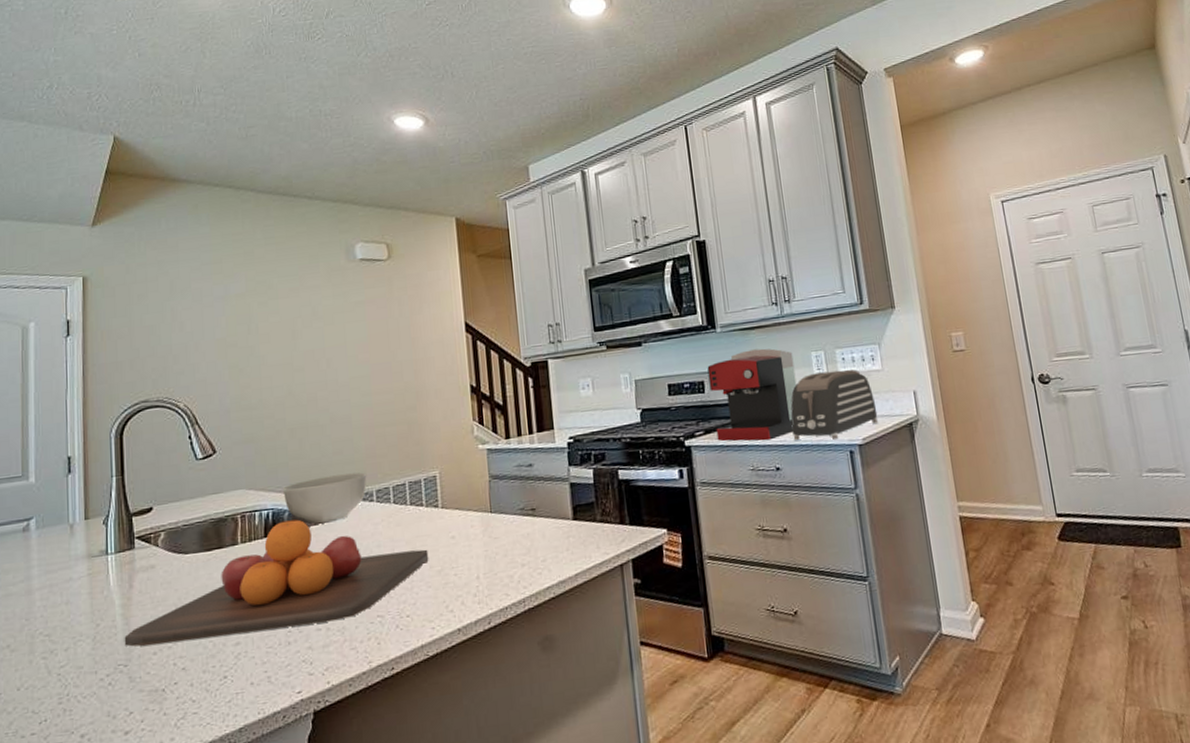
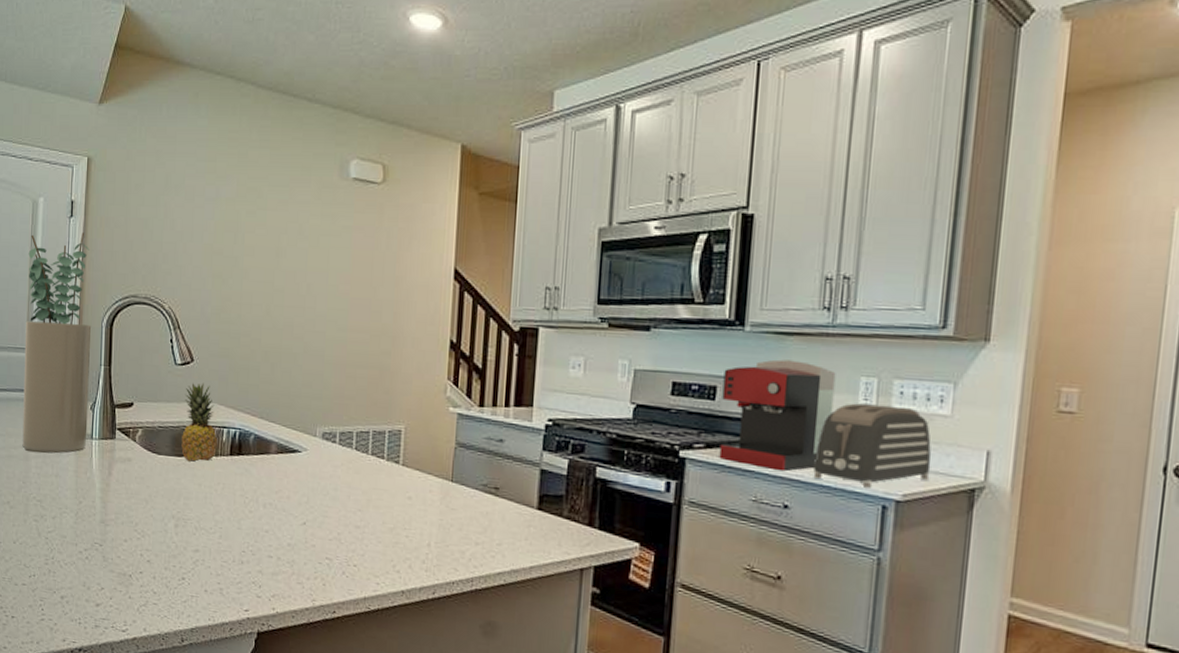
vase: none [19,349,101,586] -> present [22,232,92,454]
chopping board: present [124,519,429,647] -> none [101,443,383,553]
fruit: none [209,472,250,554] -> present [181,383,217,462]
bowl: present [283,472,367,525] -> none [251,406,333,455]

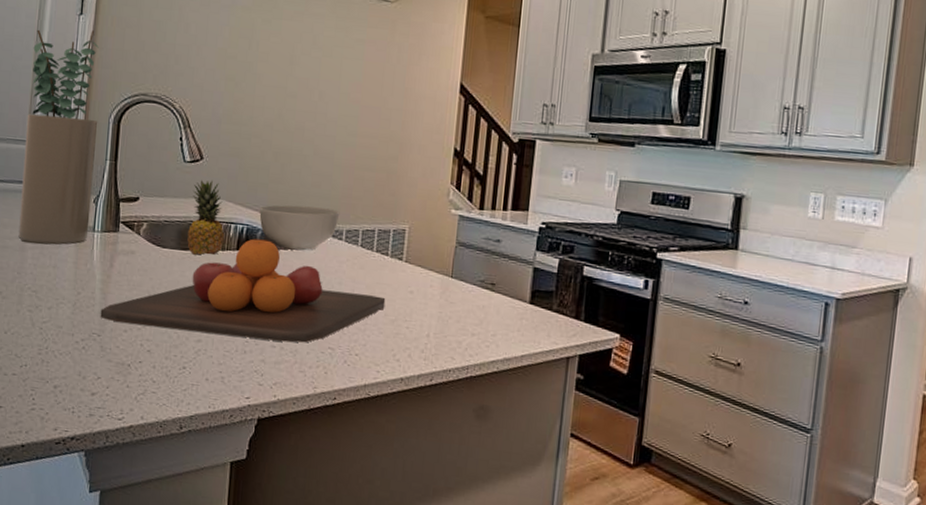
chopping board: none [101,443,383,553] -> present [100,239,386,343]
bowl: none [251,406,333,455] -> present [259,204,340,251]
coffee maker: present [719,359,836,472] -> none [691,175,791,272]
toaster: present [813,403,931,490] -> none [769,215,866,289]

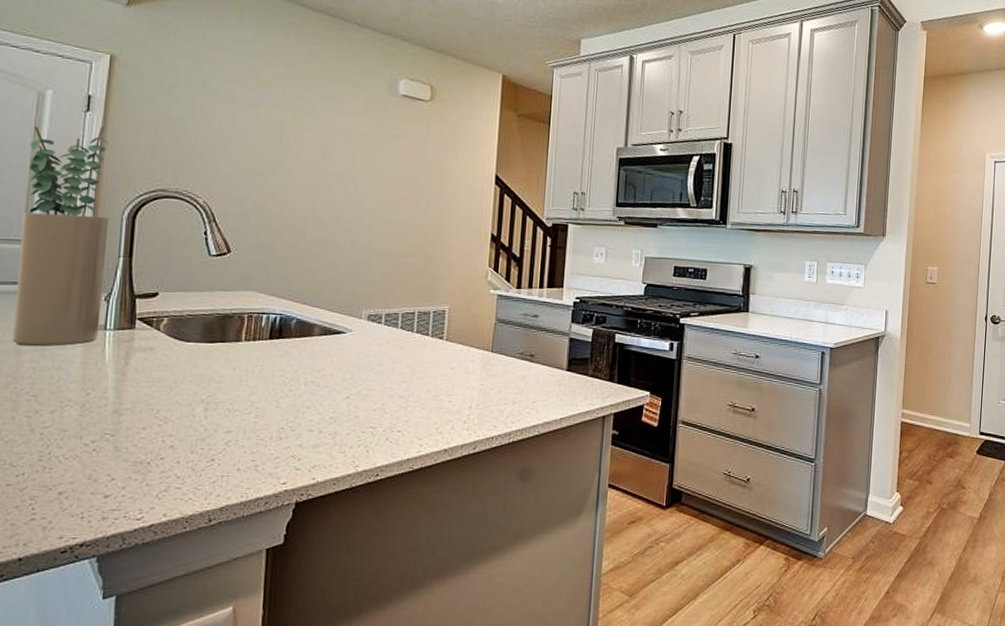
chopping board: present [100,239,386,343] -> none [113,327,427,425]
fruit: present [187,180,224,255] -> none [214,272,255,347]
bowl: present [259,204,340,251] -> none [293,293,379,336]

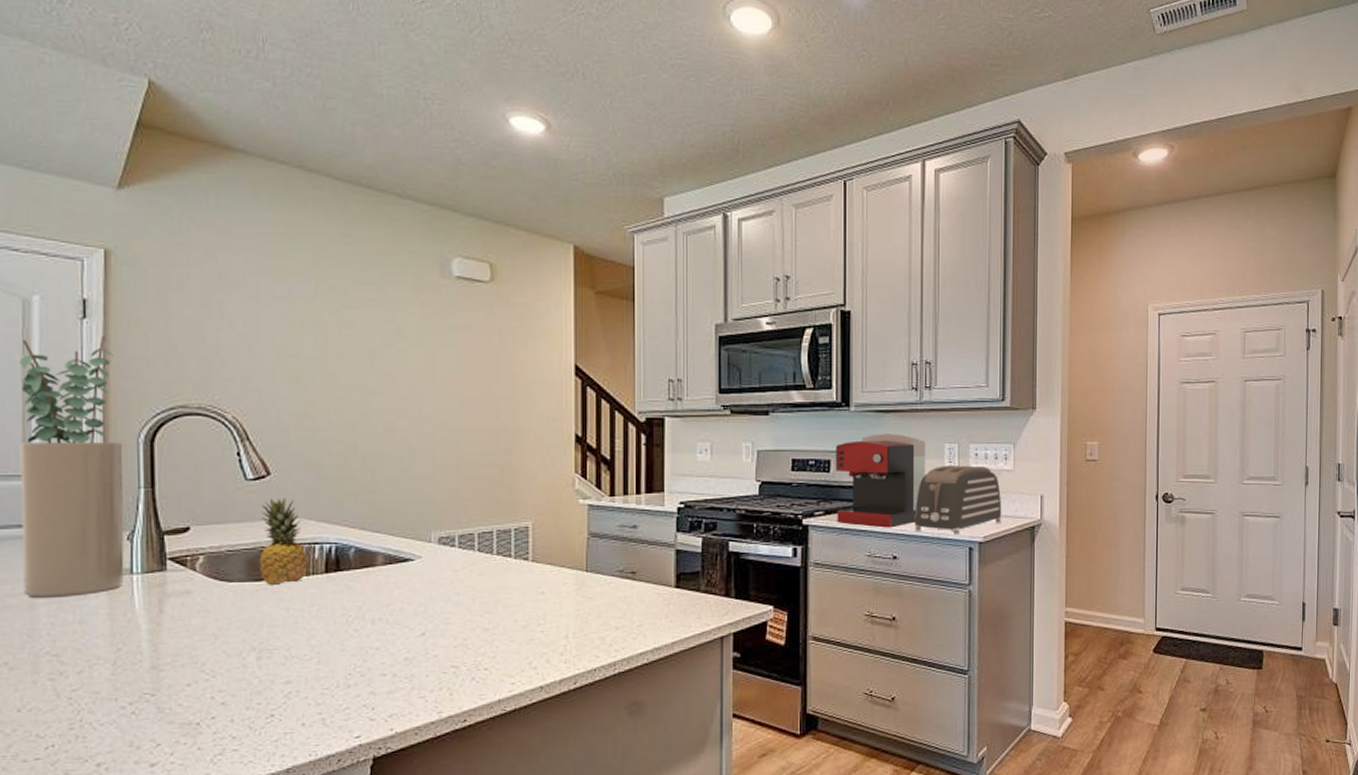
fruit: none [214,272,255,347] -> present [260,497,307,585]
coffee maker: none [709,249,790,331] -> present [836,433,926,528]
toaster: none [775,280,852,341] -> present [914,465,1002,536]

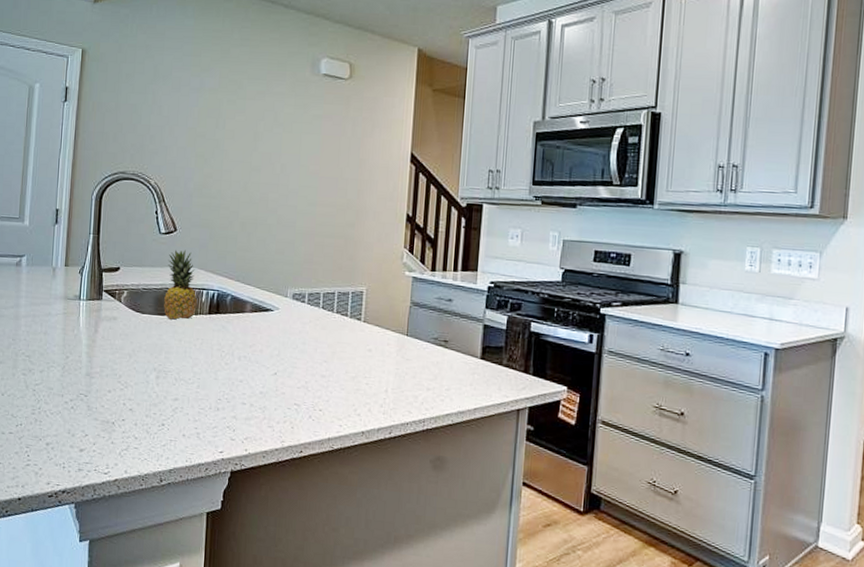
vase: present [19,336,125,599] -> none [13,115,82,314]
coffee maker: present [836,433,926,528] -> none [633,232,727,325]
toaster: present [914,465,1002,536] -> none [709,268,803,340]

